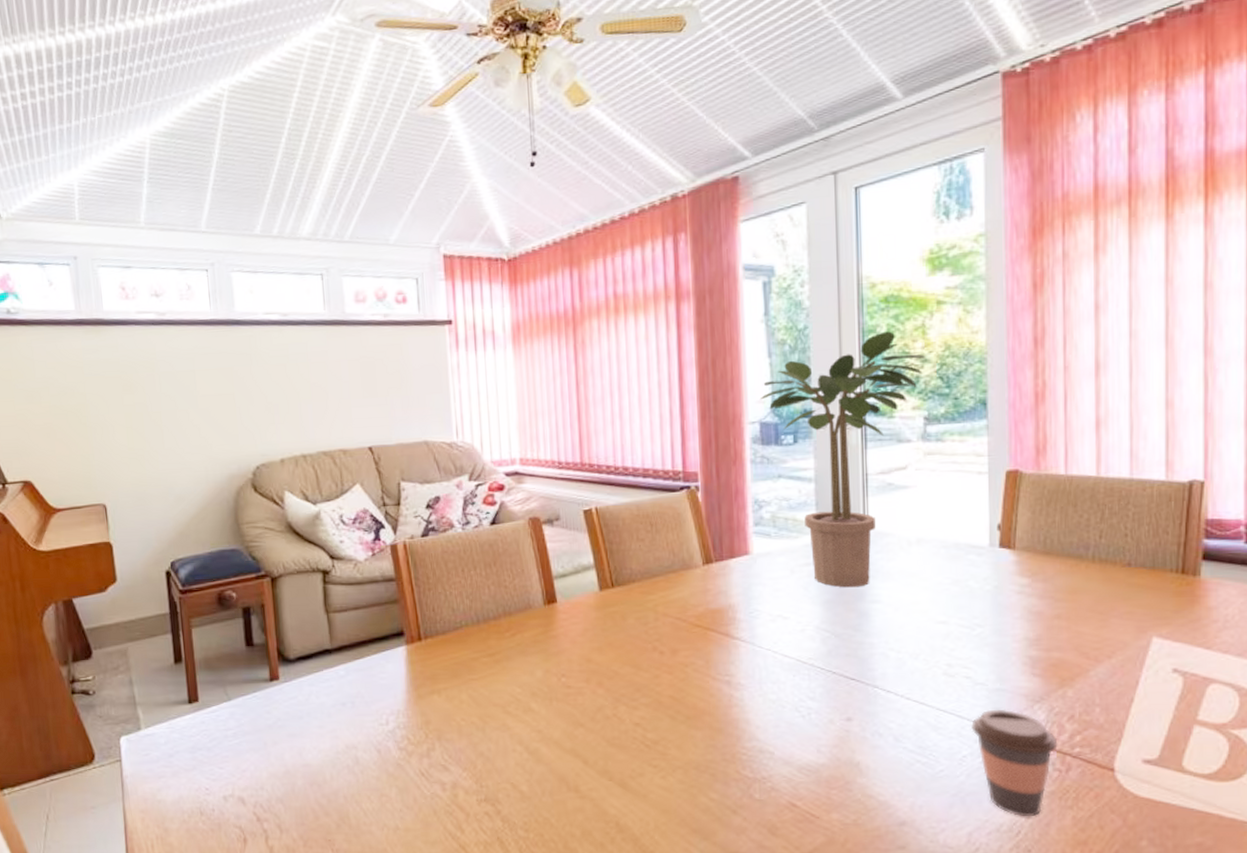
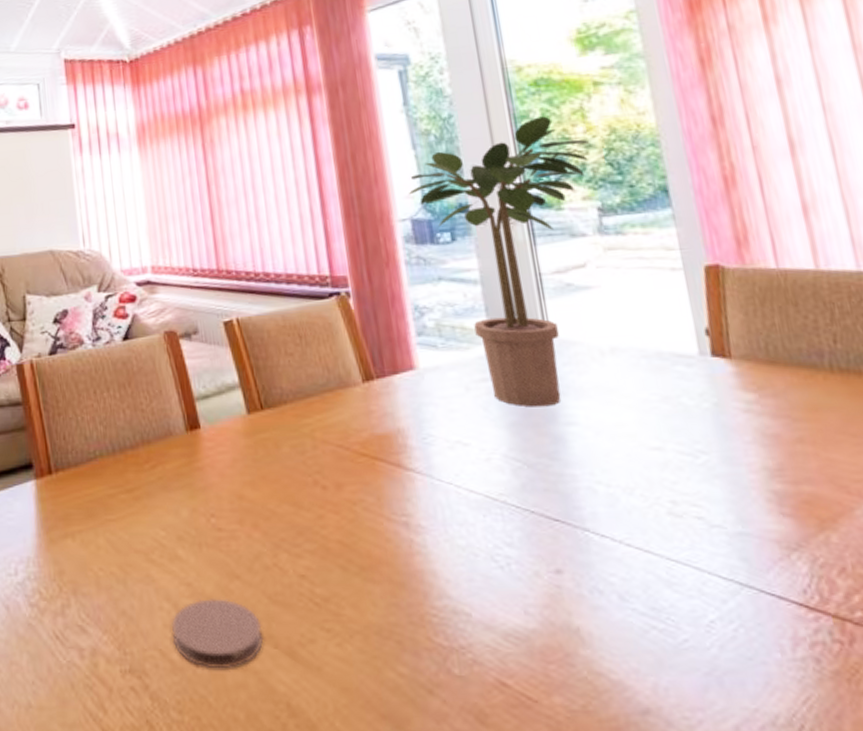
coaster: none [522,742,600,797] -> present [171,598,264,669]
coffee cup: present [971,709,1058,817] -> none [714,559,832,706]

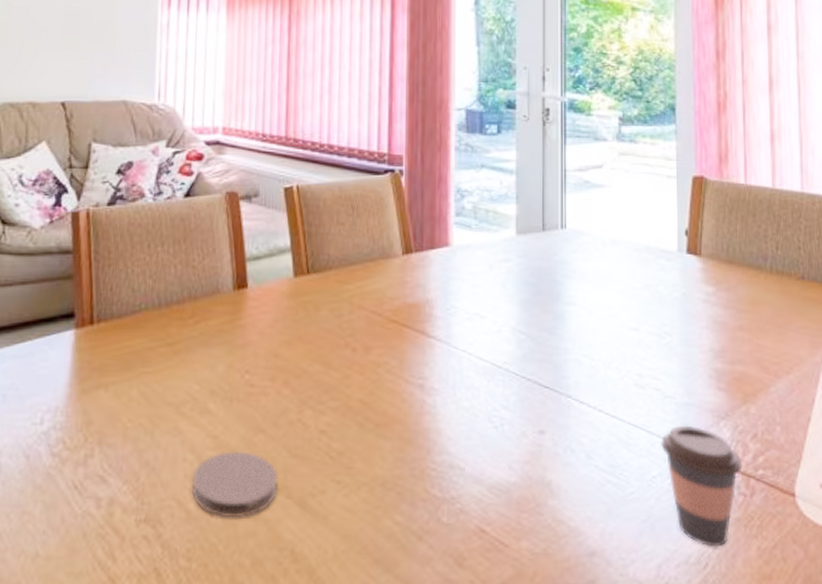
potted plant: present [408,116,590,407] -> none [467,31,622,287]
coffee cup: none [714,559,832,706] -> present [661,425,743,547]

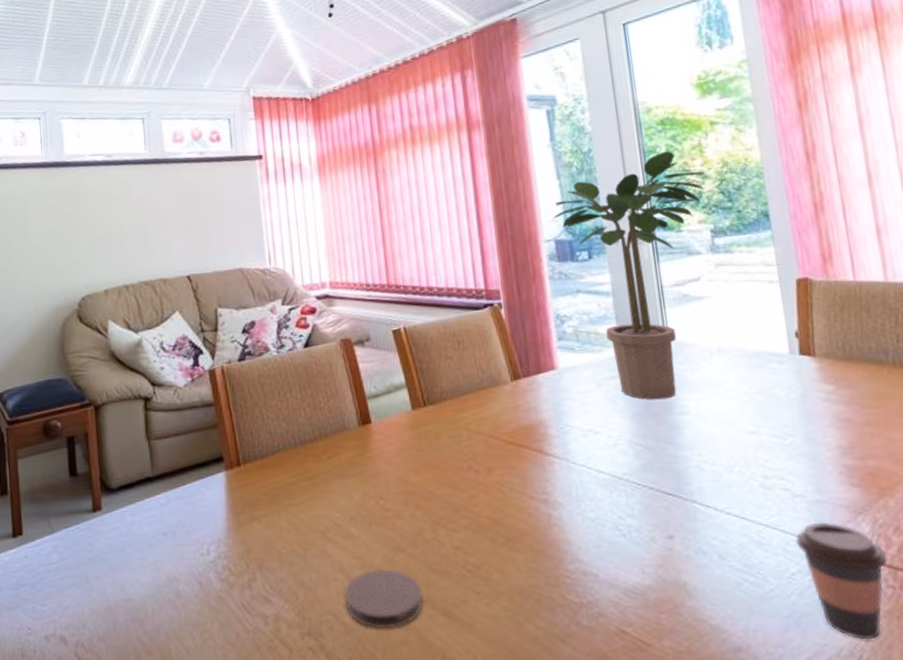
potted plant: none [467,31,622,287] -> present [553,151,706,400]

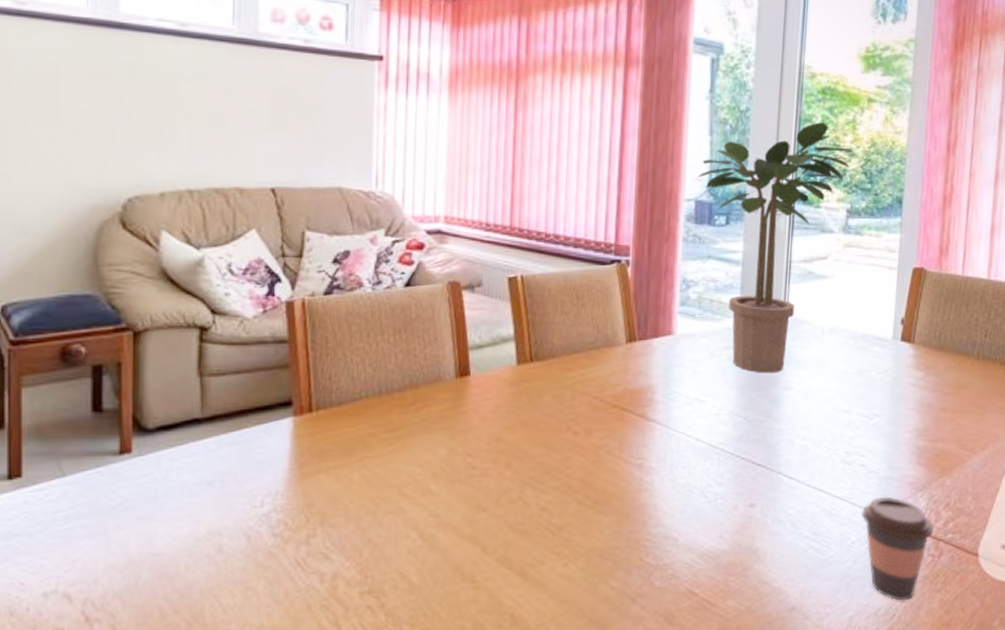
coaster: present [344,569,424,629] -> none [414,528,500,588]

